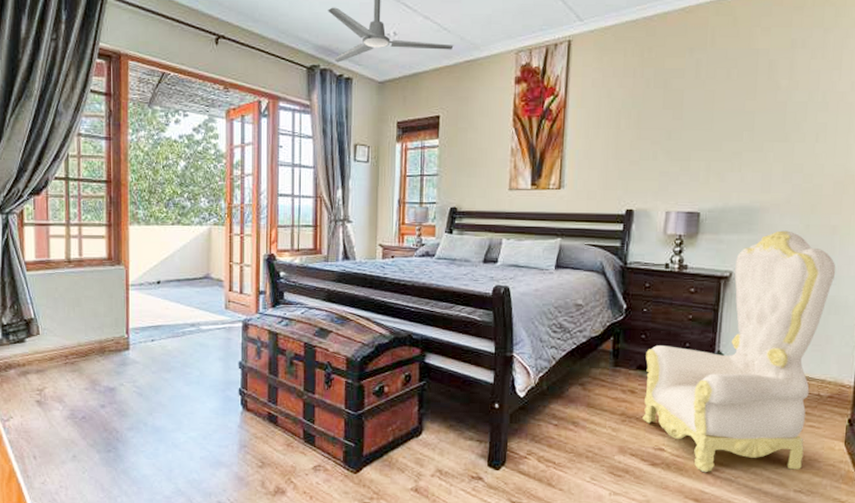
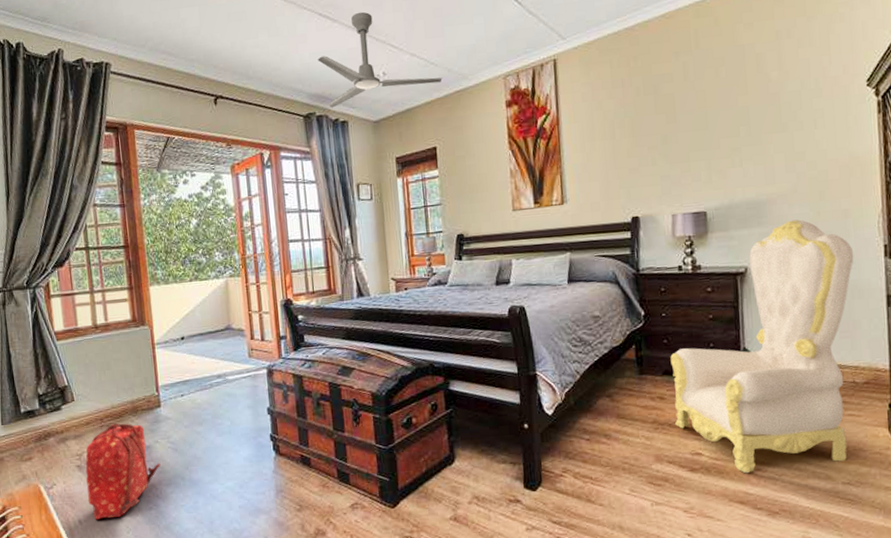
backpack: none [44,361,124,458] -> present [85,422,161,521]

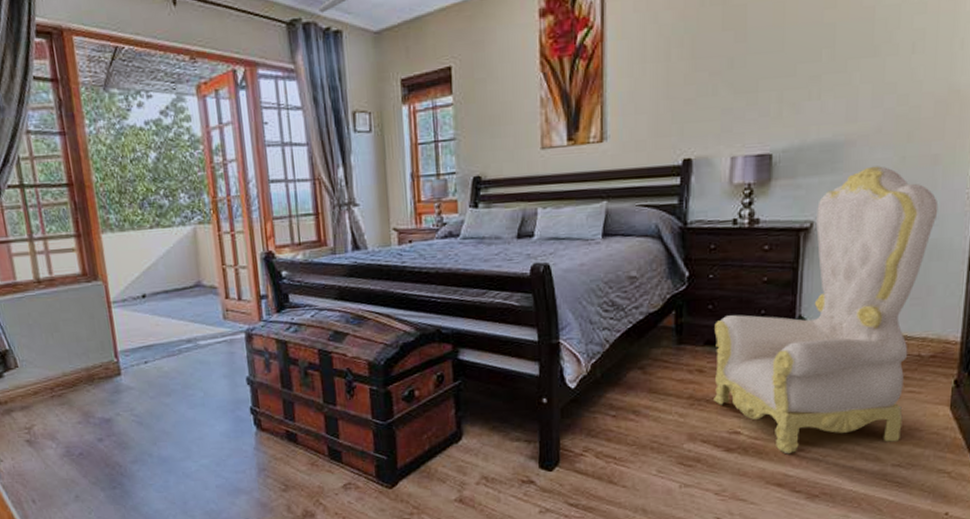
backpack: present [85,422,161,521] -> none [35,392,124,500]

